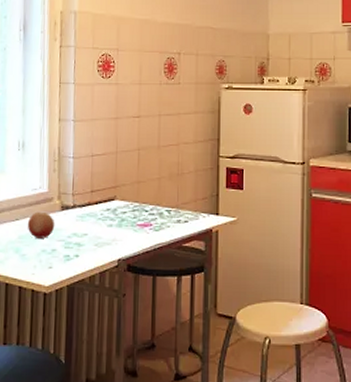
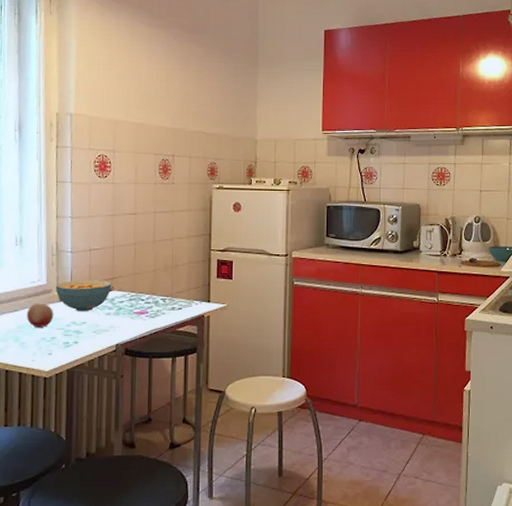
cereal bowl: none [57,187,115,223] -> present [55,279,112,312]

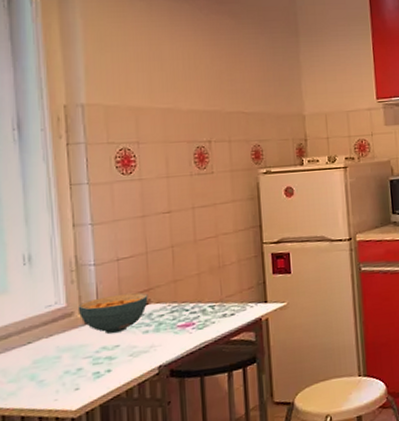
fruit: present [26,302,54,327] -> none [43,329,79,360]

